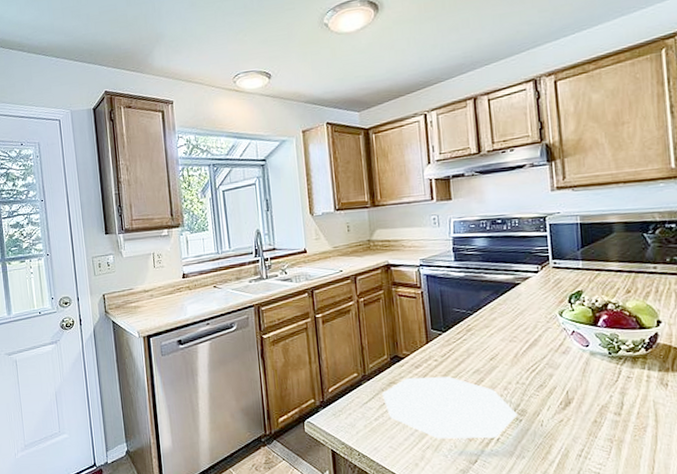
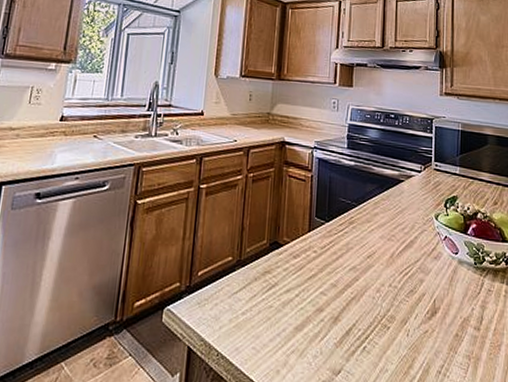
plate: present [382,377,518,439] -> none [255,268,386,346]

